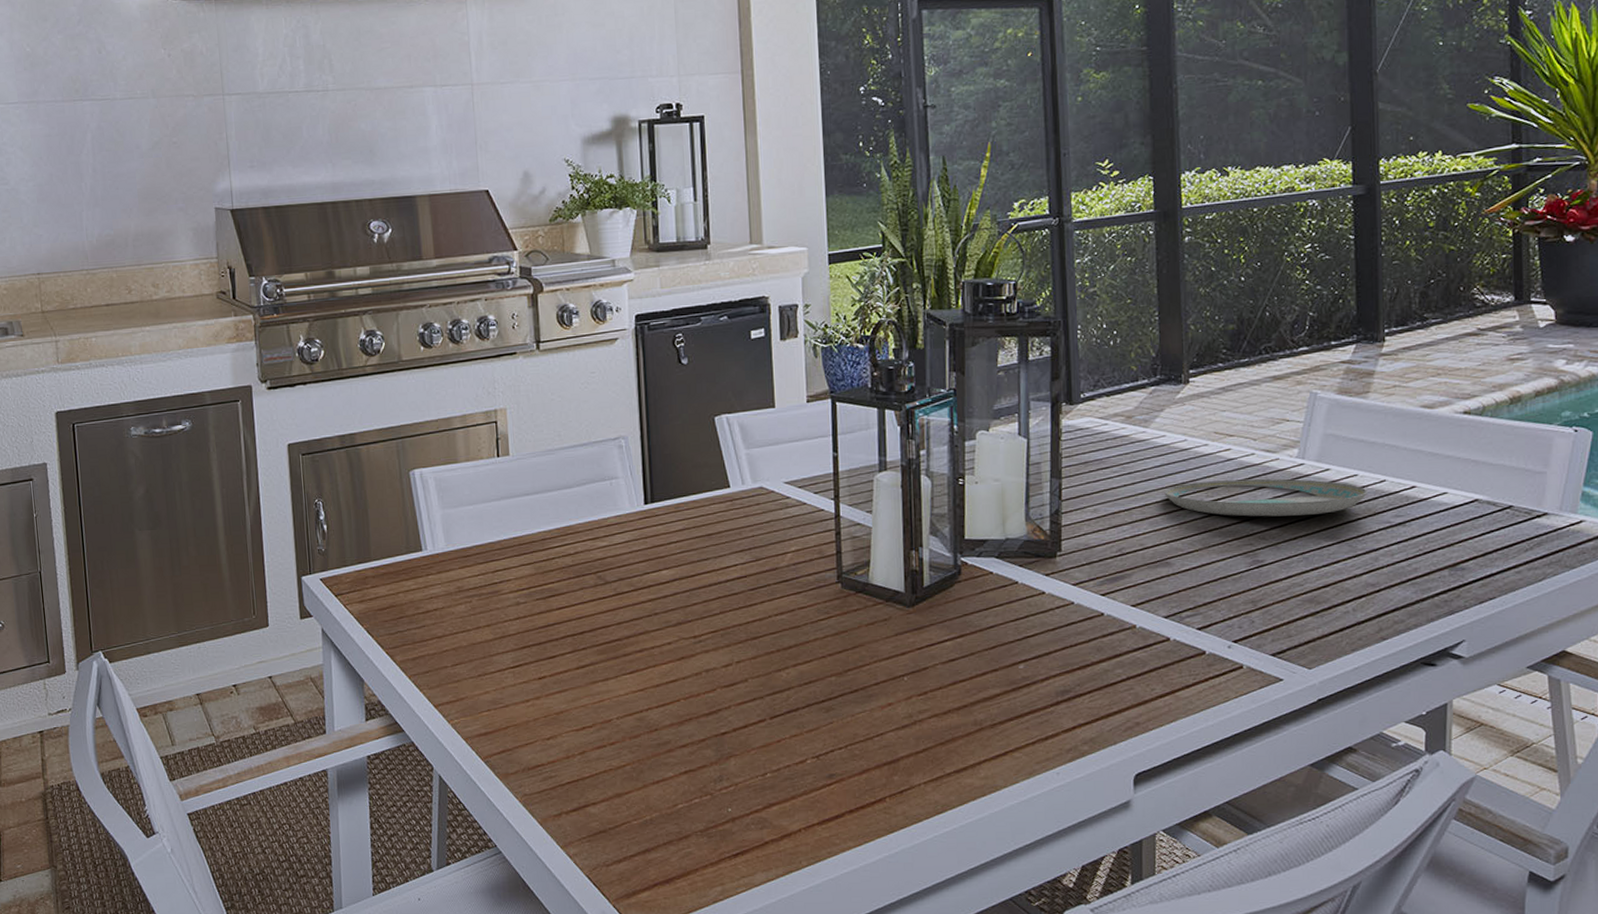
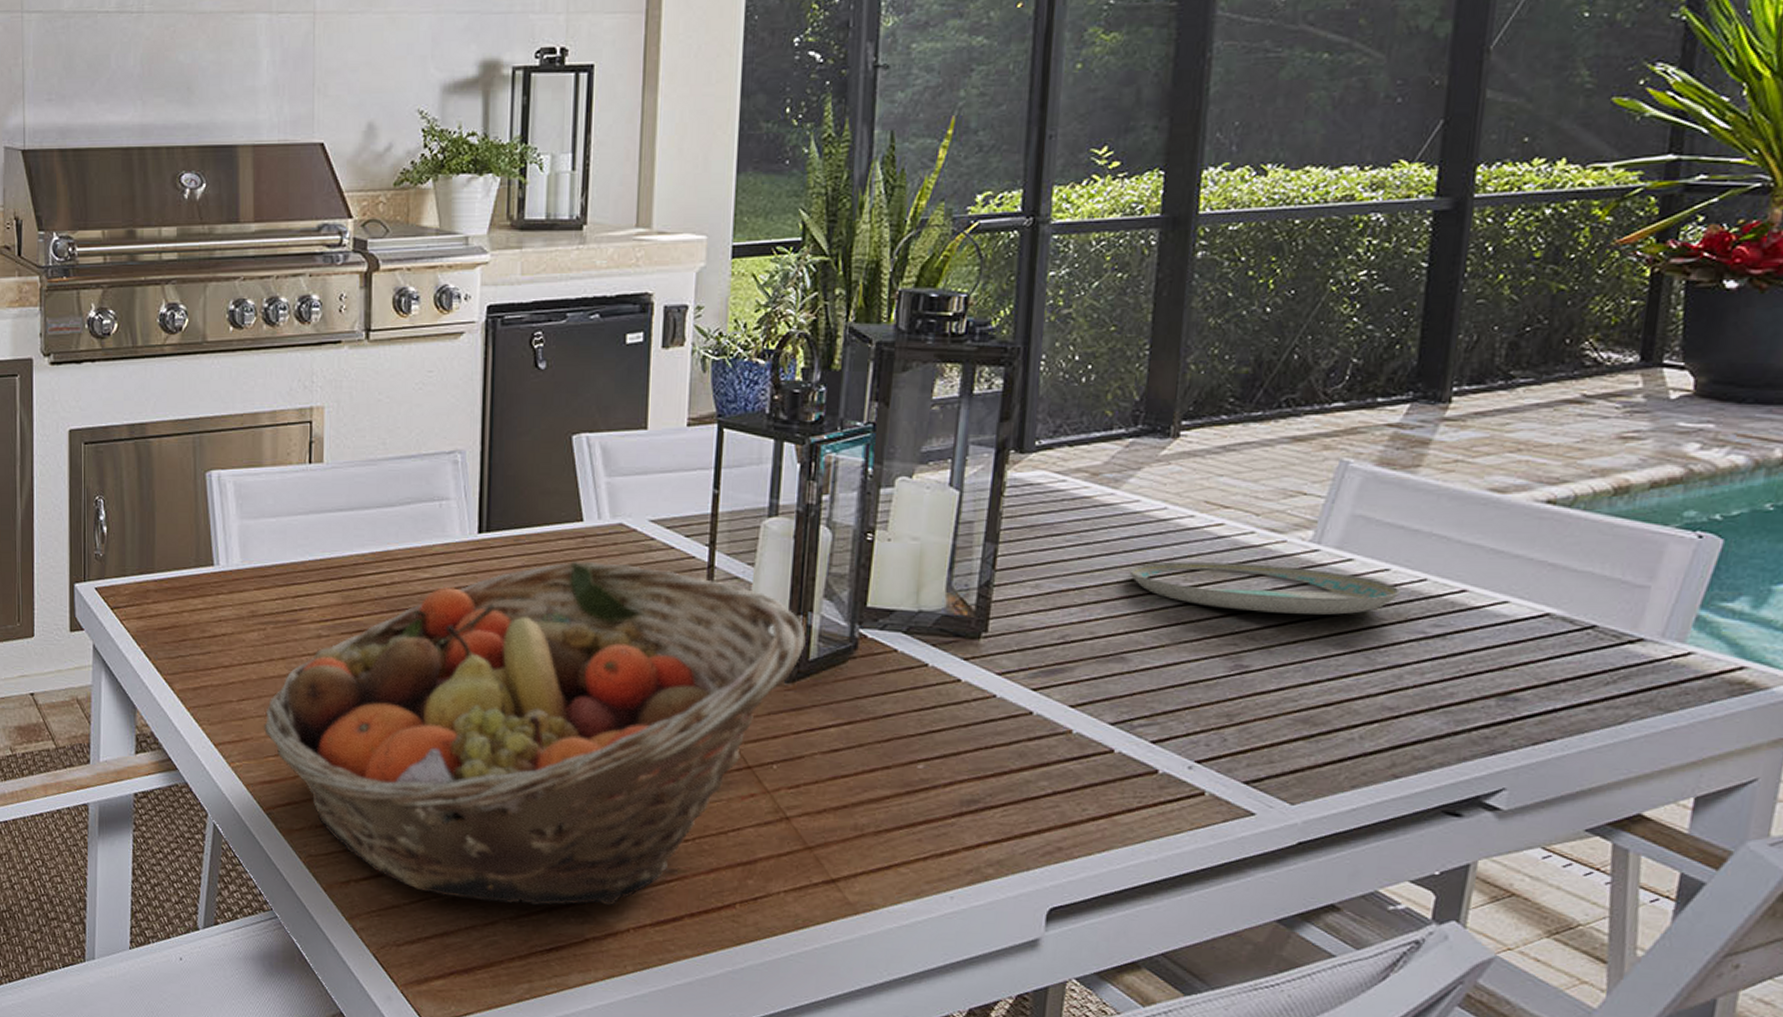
fruit basket: none [476,520,920,819] -> present [264,560,806,906]

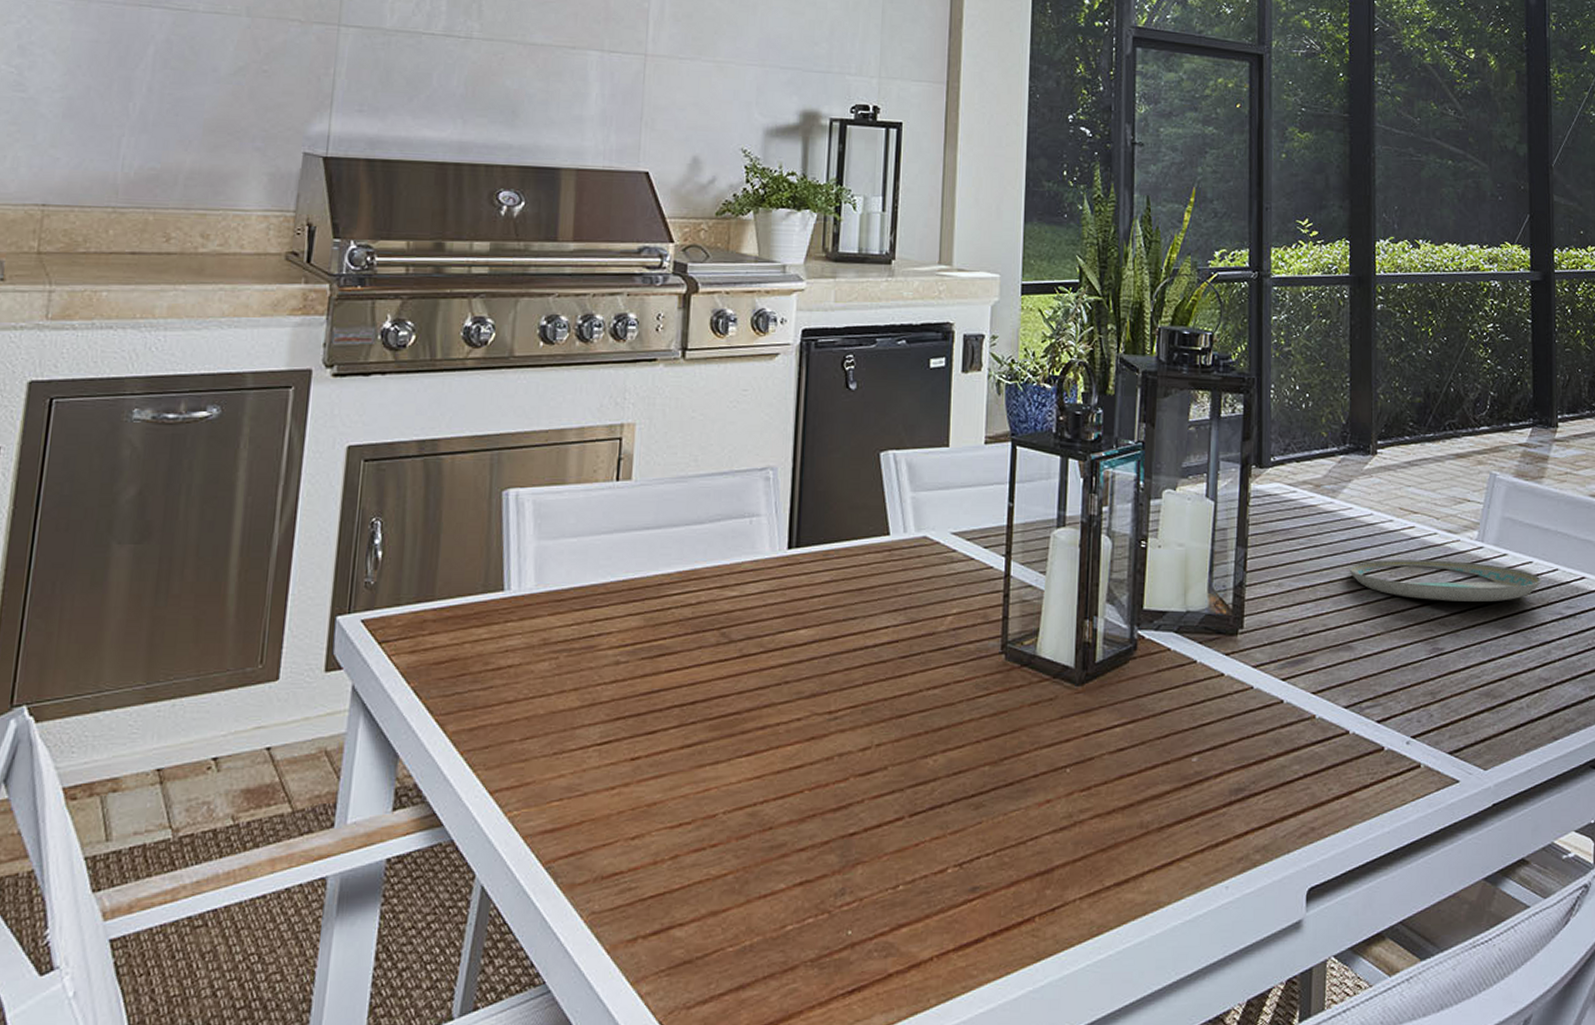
fruit basket: present [264,560,806,906] -> none [549,574,1092,944]

